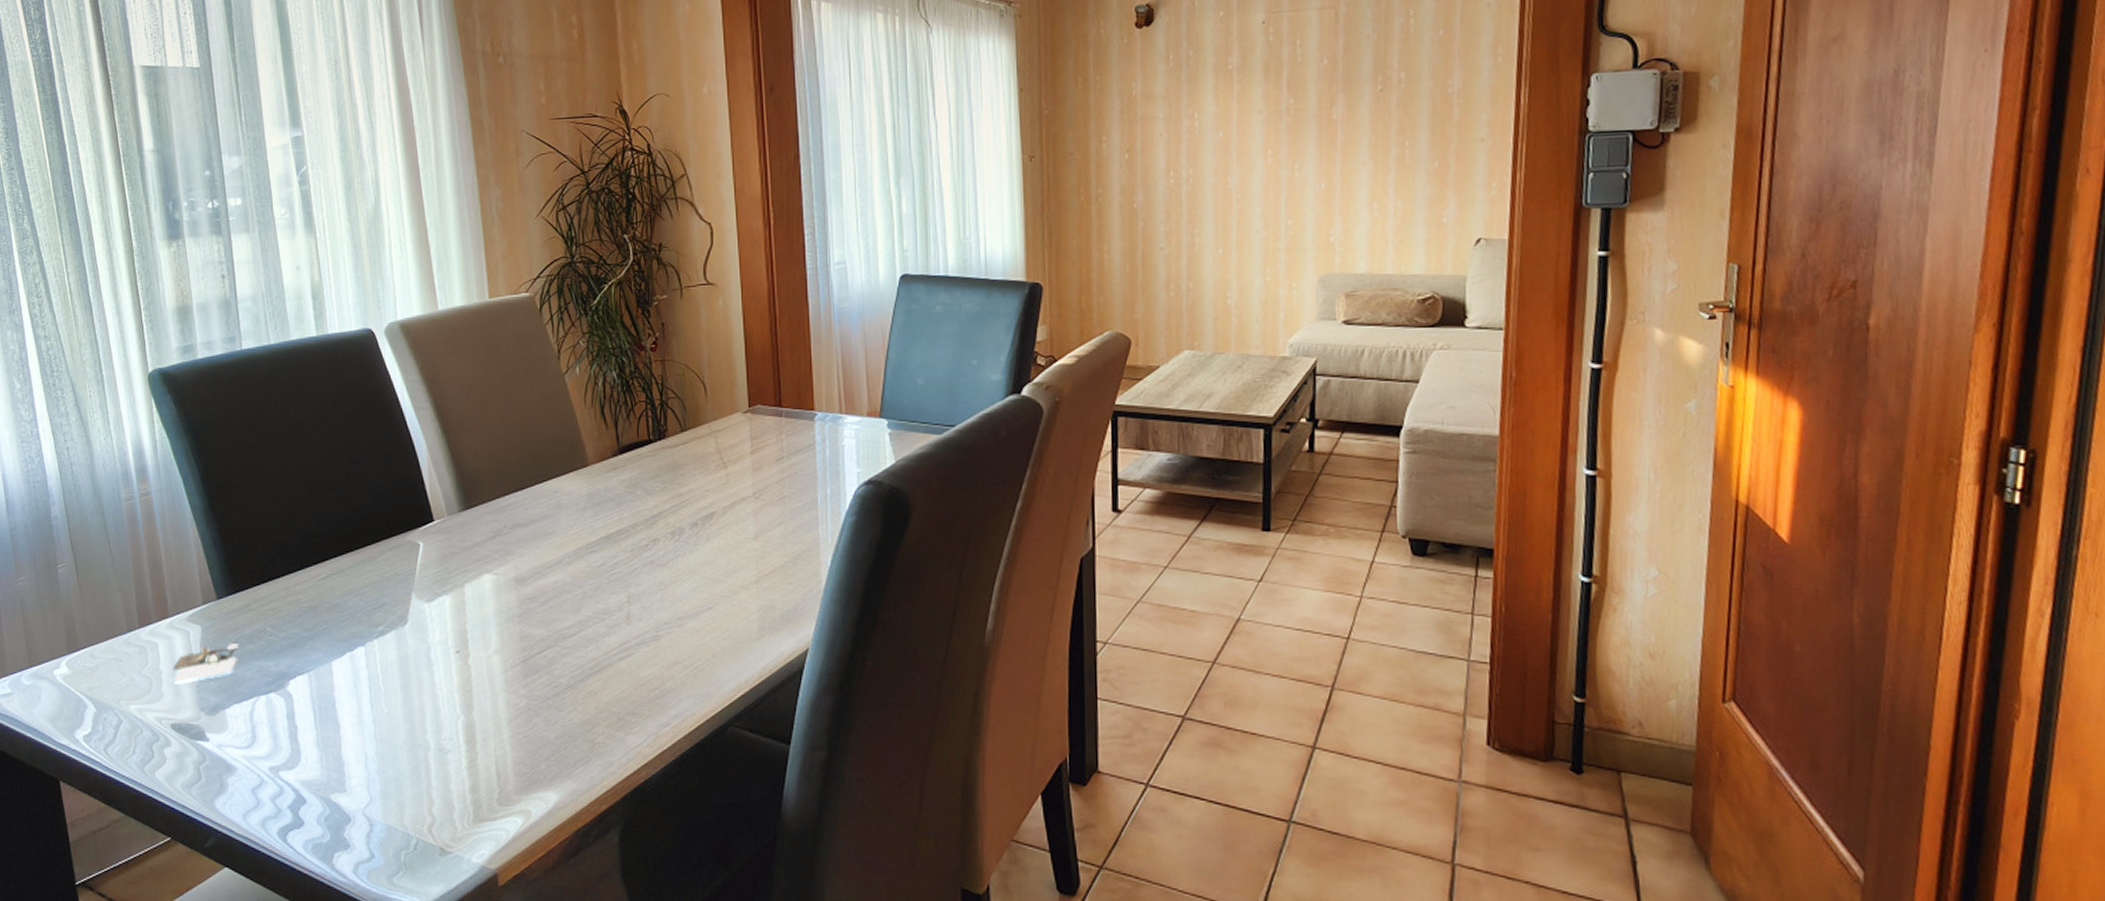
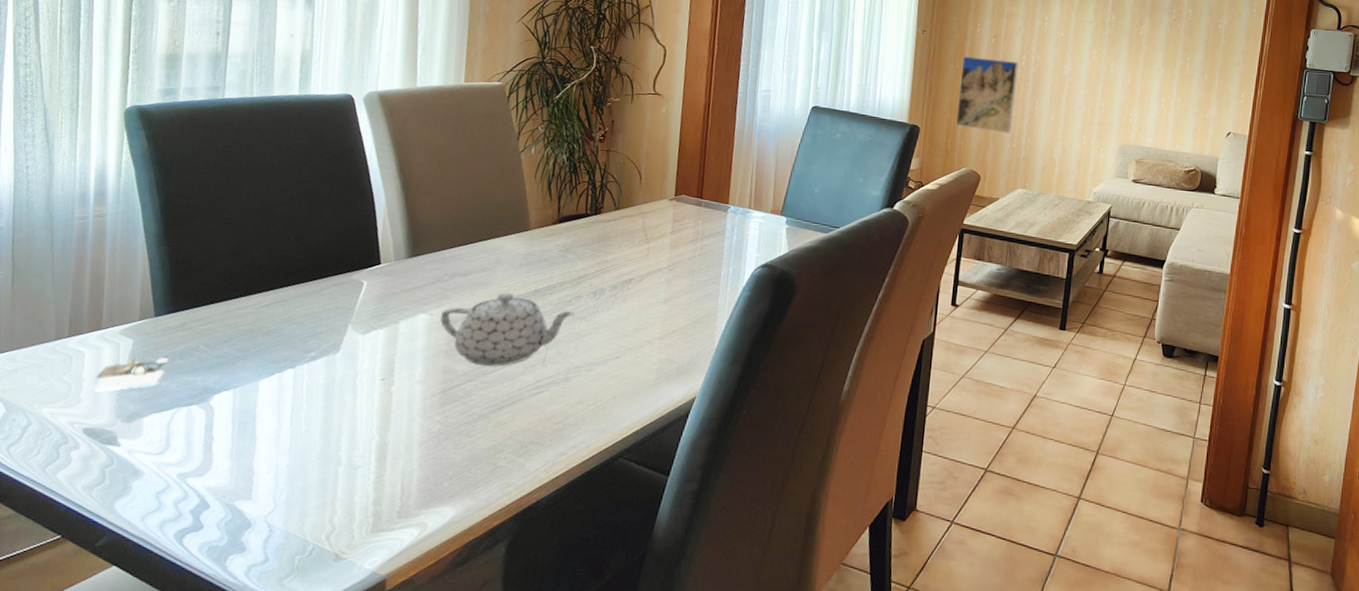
teapot: none [506,542,654,630] -> present [439,292,575,367]
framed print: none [1087,181,1167,280] -> present [955,56,1020,133]

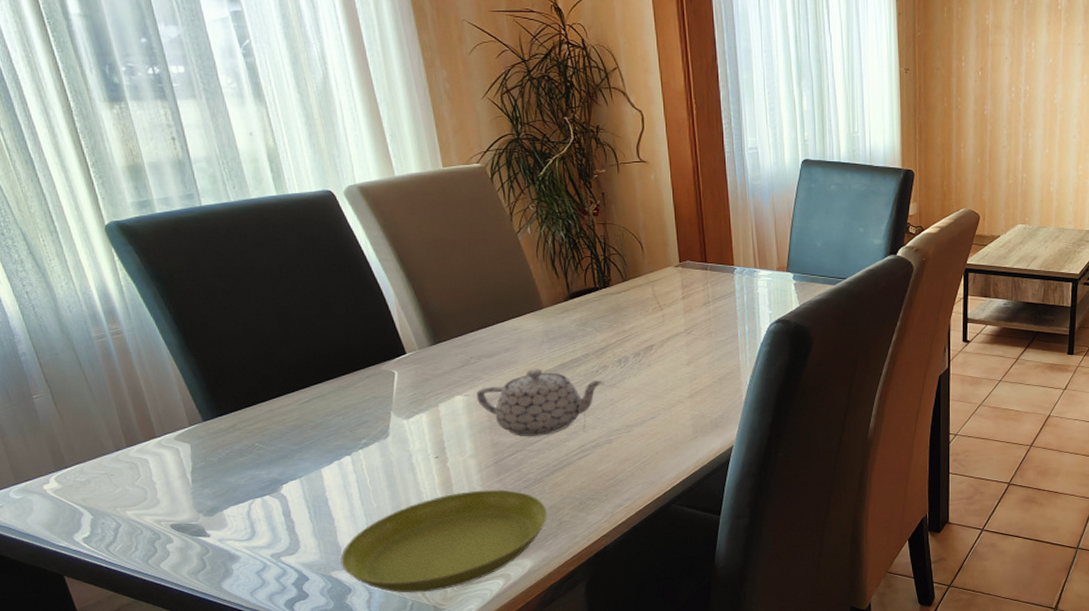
candle: present [95,355,169,390] -> none [165,455,230,491]
saucer: none [249,421,485,536] -> present [340,489,547,593]
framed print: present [955,56,1020,133] -> none [949,93,1009,170]

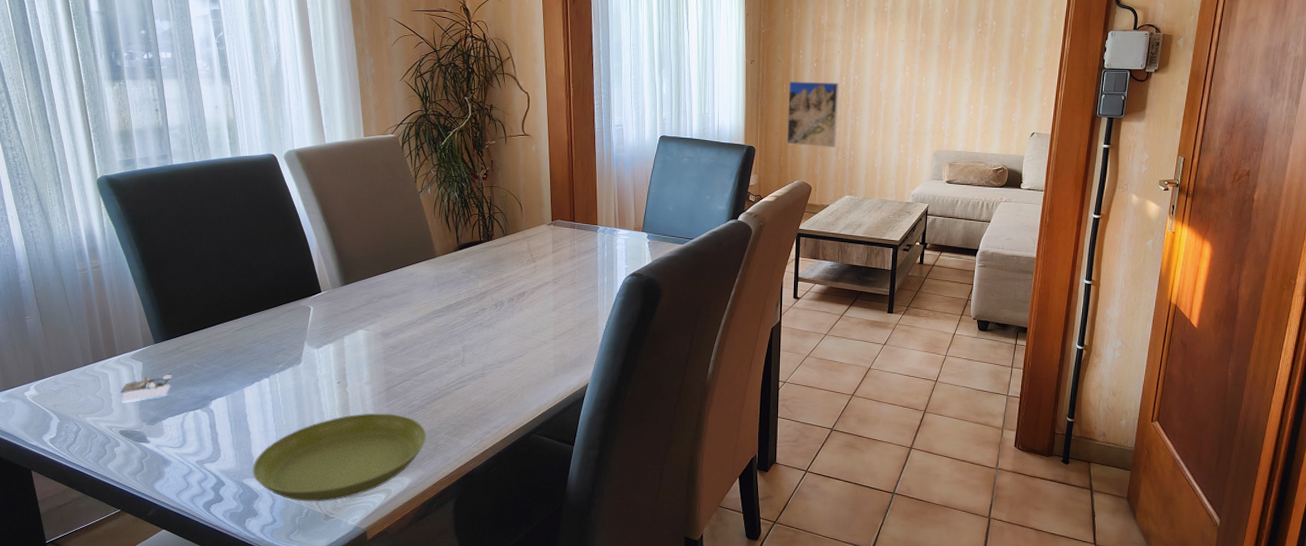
candle: none [165,455,230,491] -> present [120,373,172,402]
teapot: present [476,369,604,437] -> none [375,309,482,369]
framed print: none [949,93,1009,170] -> present [786,81,840,147]

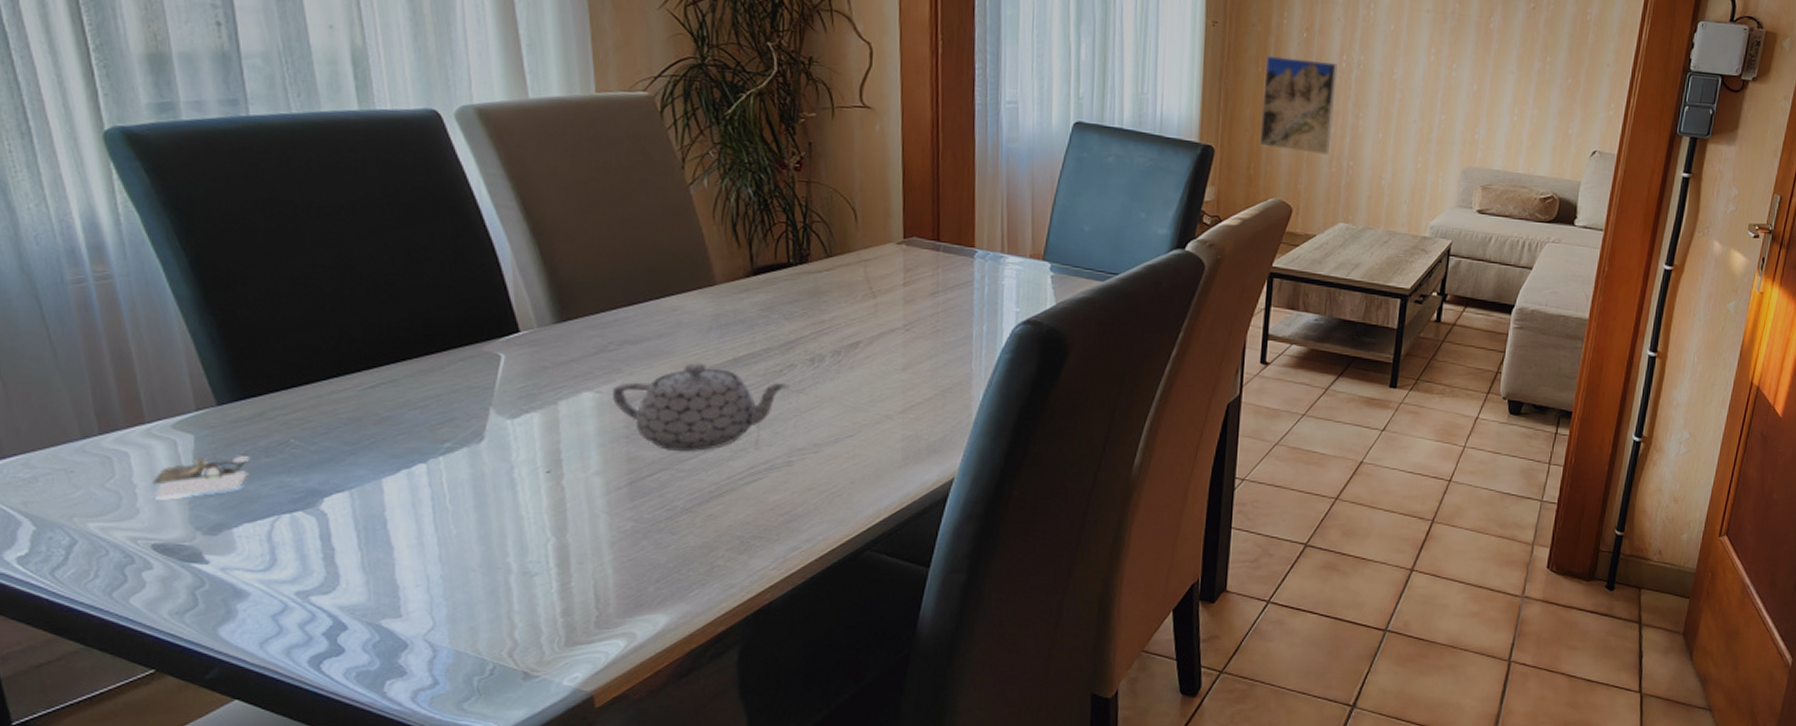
saucer: present [252,413,426,502] -> none [396,518,695,653]
teapot: none [375,309,482,369] -> present [611,362,789,453]

